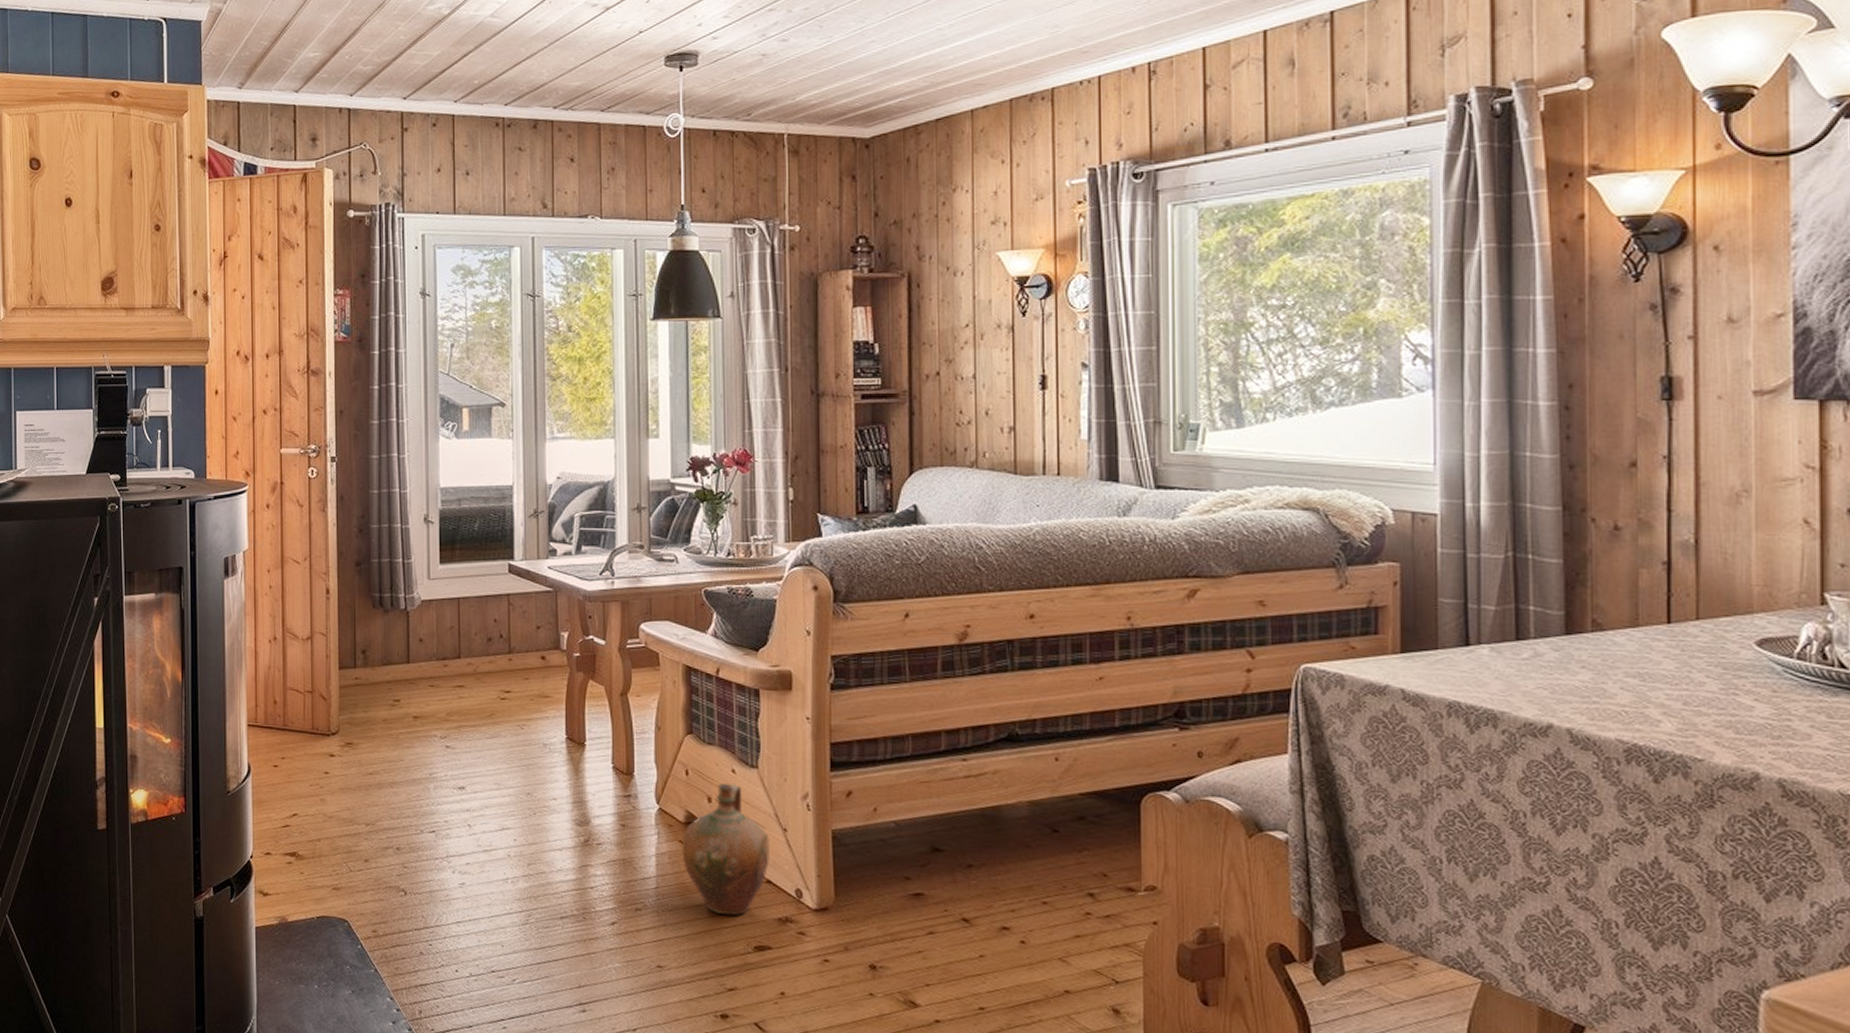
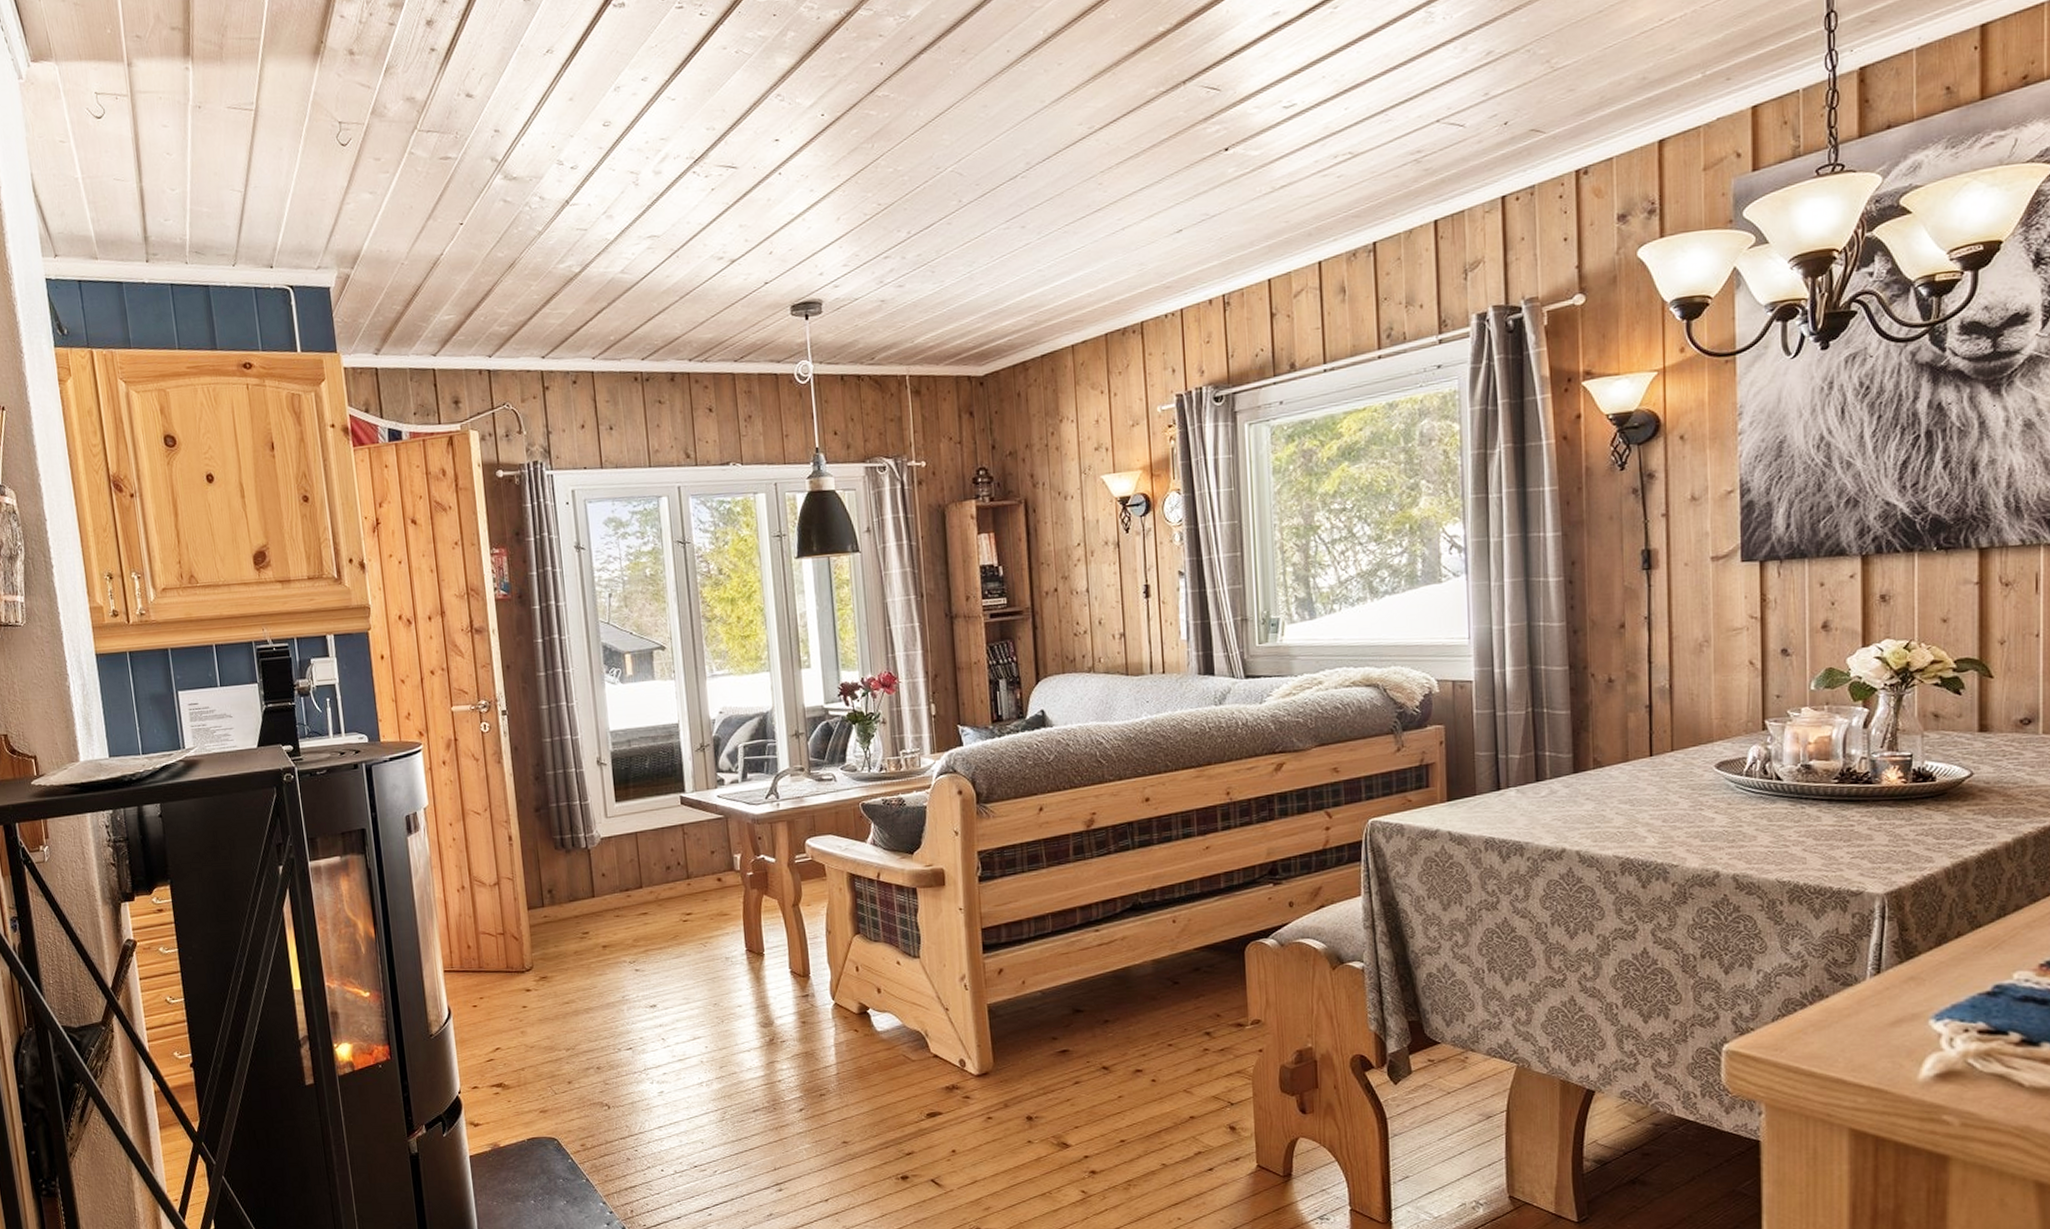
ceramic jug: present [681,783,769,916] -> none [857,974,935,1090]

